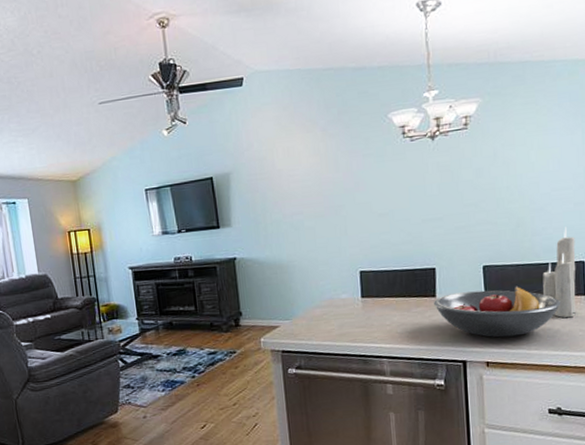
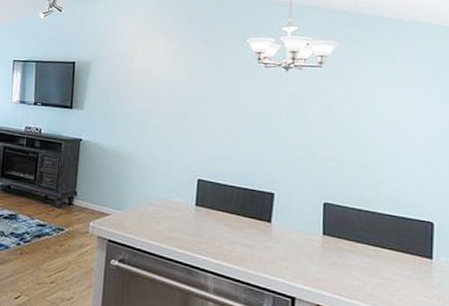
fruit bowl: present [434,286,560,338] -> none [268,223,404,285]
candle: present [542,227,577,318] -> none [384,182,425,280]

